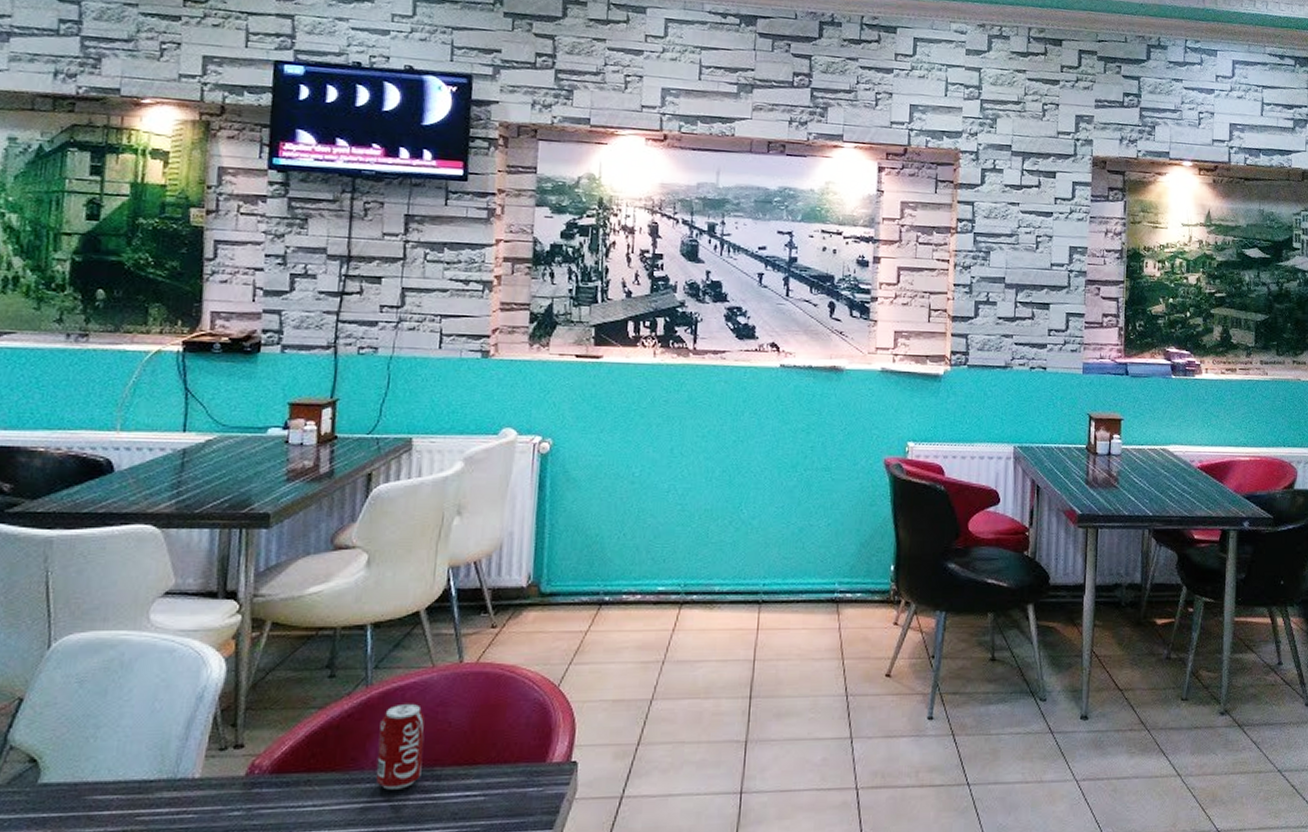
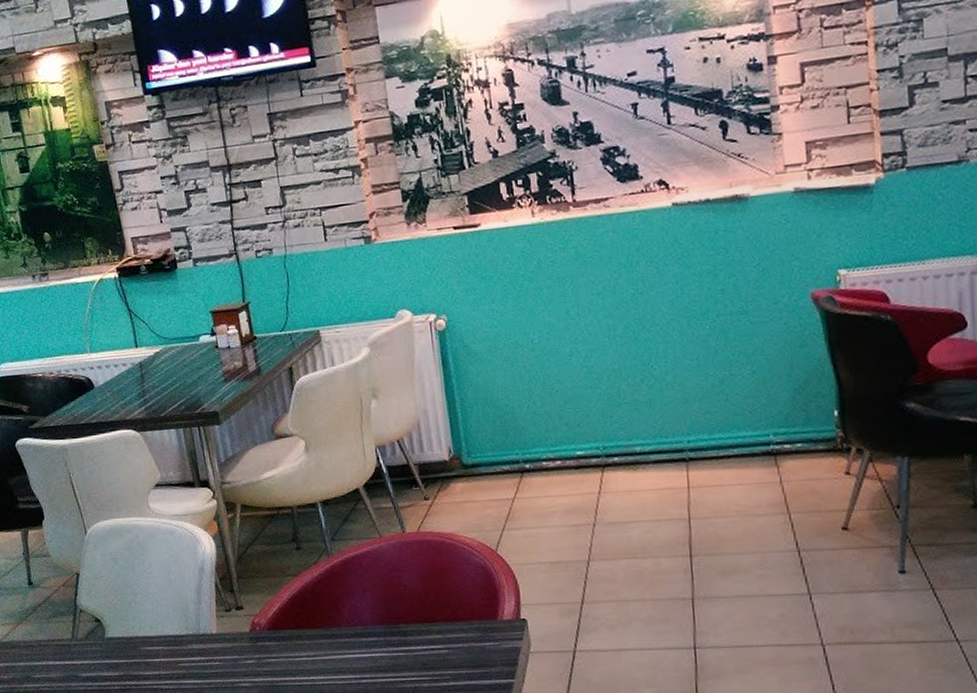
soda can: present [376,703,425,790] -> none [346,569,390,643]

